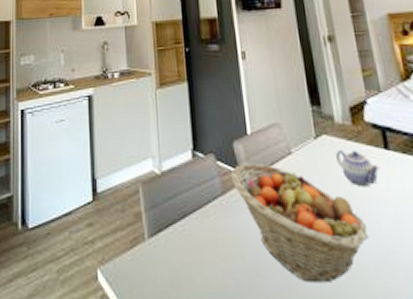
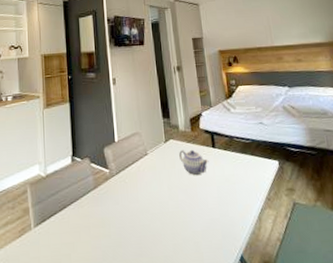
fruit basket: present [231,162,369,283] -> none [102,163,199,247]

